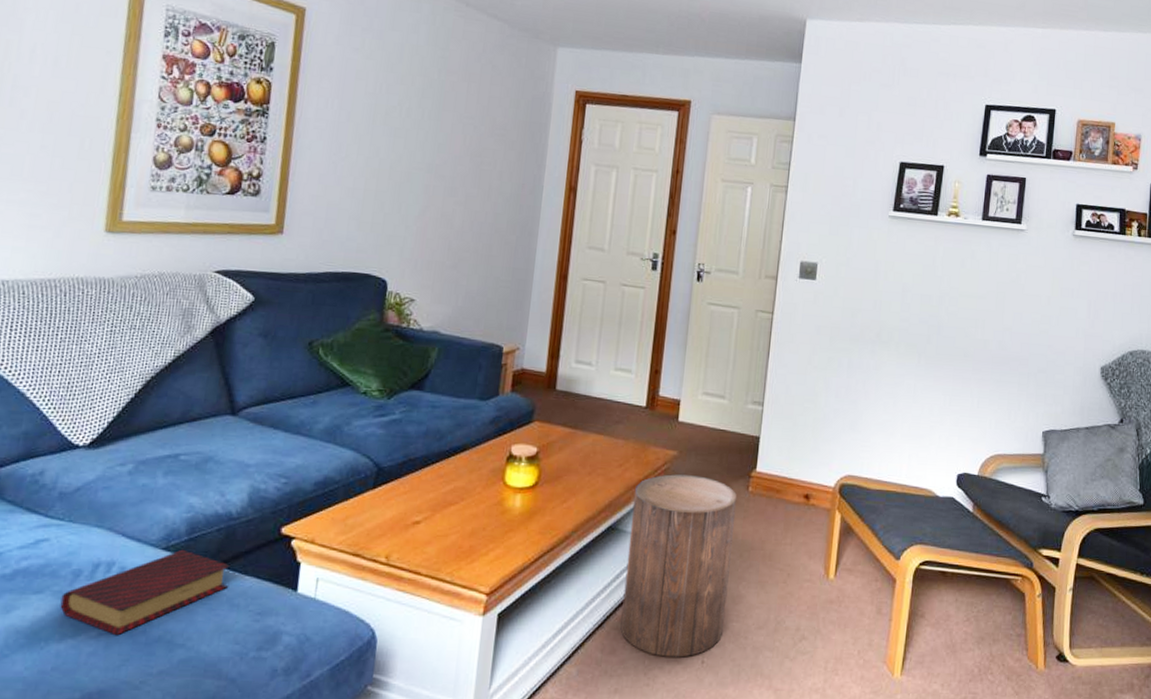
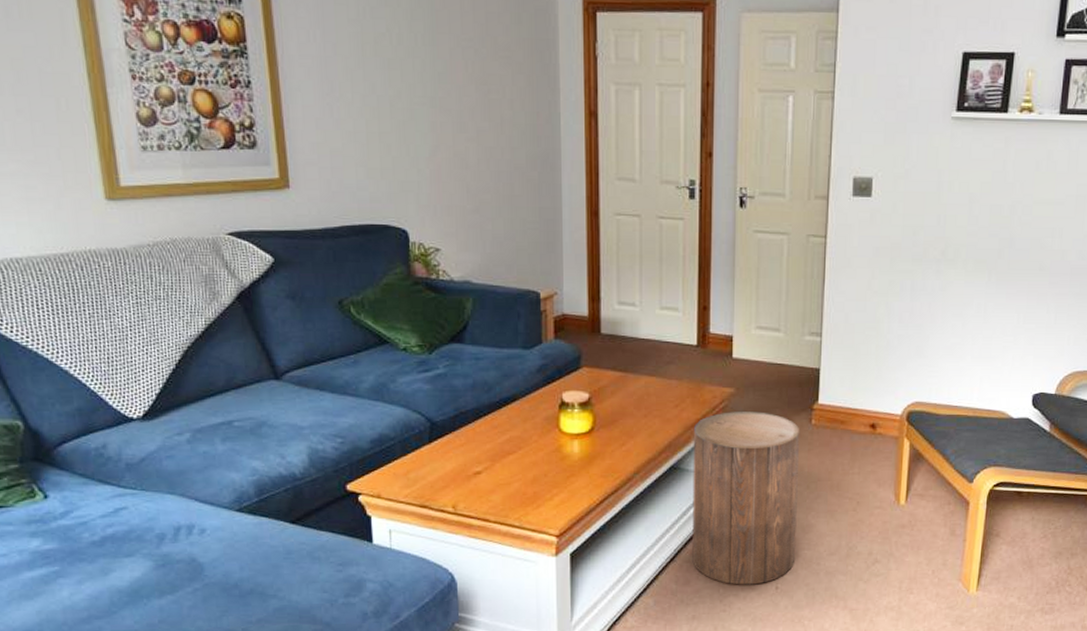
book: present [60,549,230,636] -> none [152,510,307,591]

